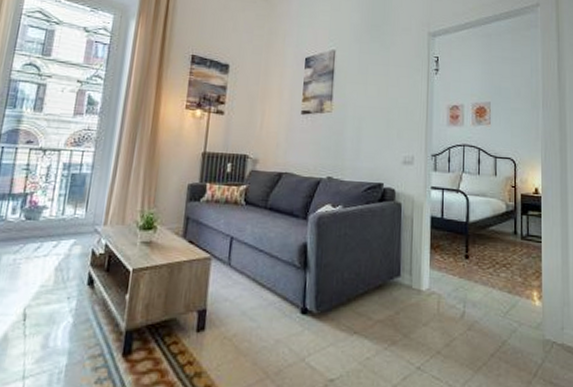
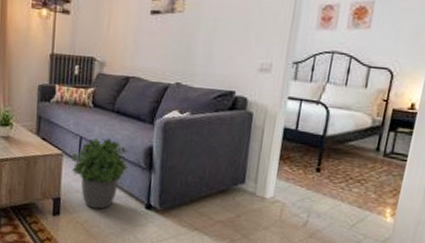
potted plant: none [221,237,282,319] -> present [72,137,128,209]

